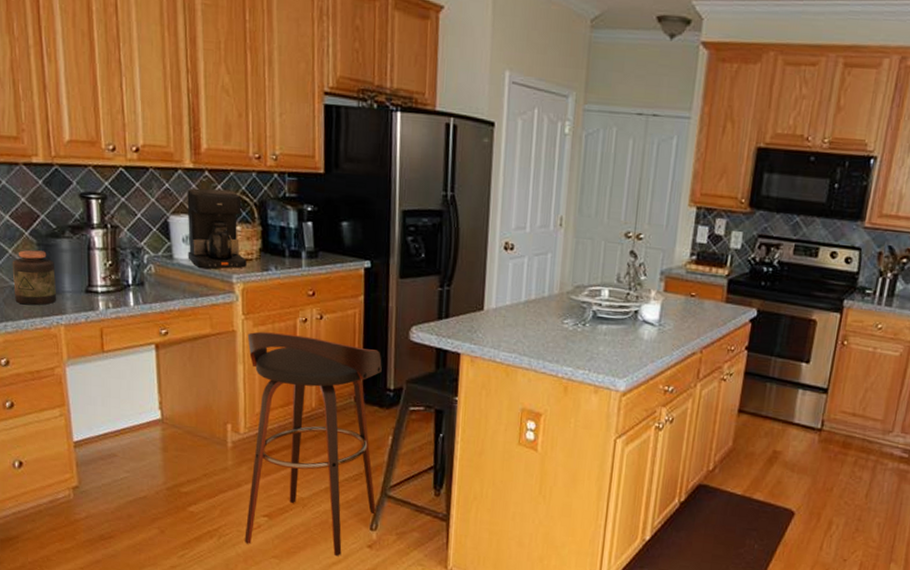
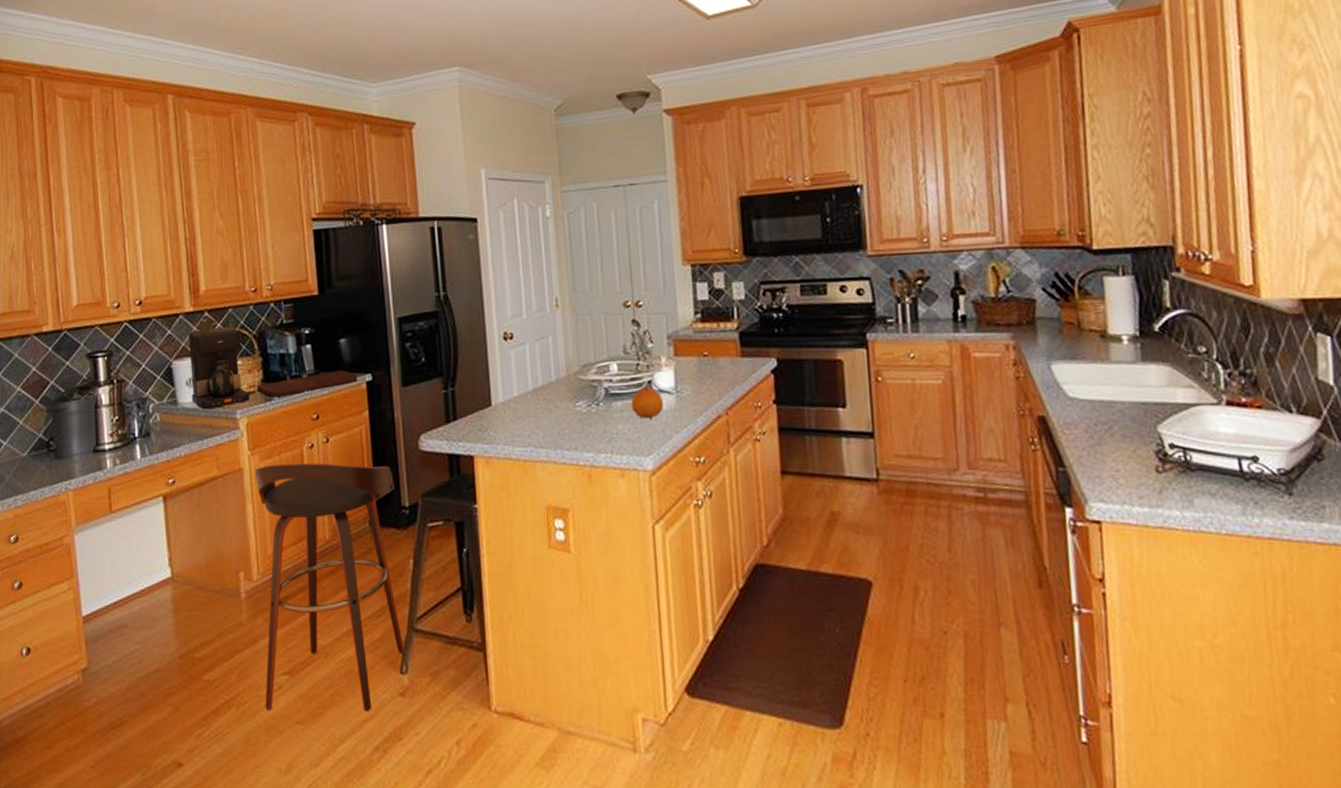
jar: present [12,249,57,306] -> none [22,416,66,475]
cutting board: none [254,252,356,269] -> present [256,370,358,398]
fruit: none [615,315,646,345] -> present [631,386,664,418]

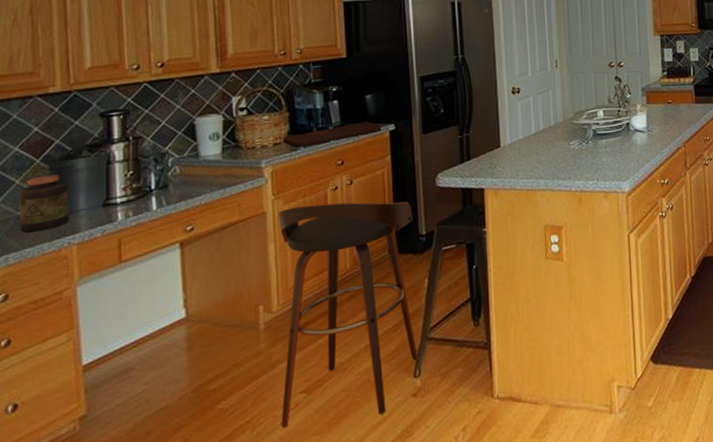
jar: none [22,416,66,475] -> present [18,174,70,233]
coffee maker: present [189,326,249,410] -> none [214,85,275,161]
fruit: present [631,386,664,418] -> none [613,127,638,152]

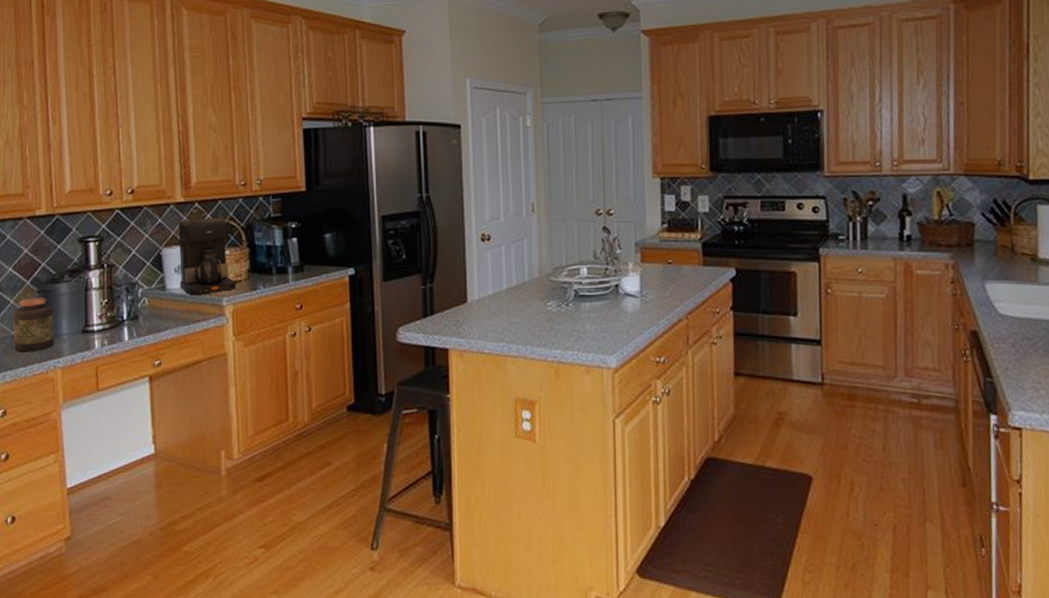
coffee maker: none [214,85,275,161] -> present [179,217,236,296]
bar stool: present [278,201,418,428] -> none [238,350,375,583]
cutting board: present [283,121,382,148] -> none [243,263,341,287]

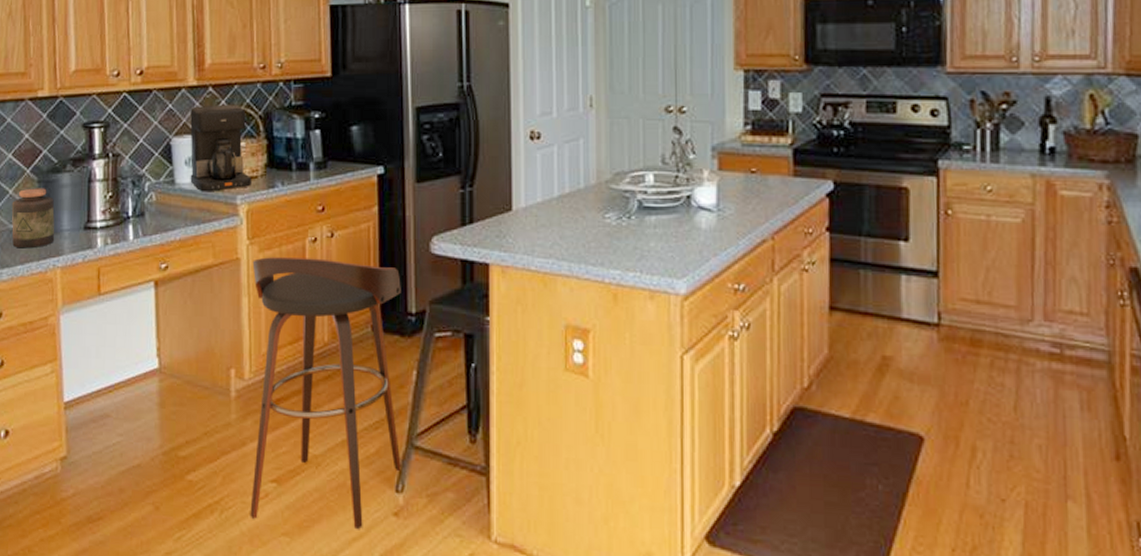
bar stool: none [238,350,375,583] -> present [250,257,401,529]

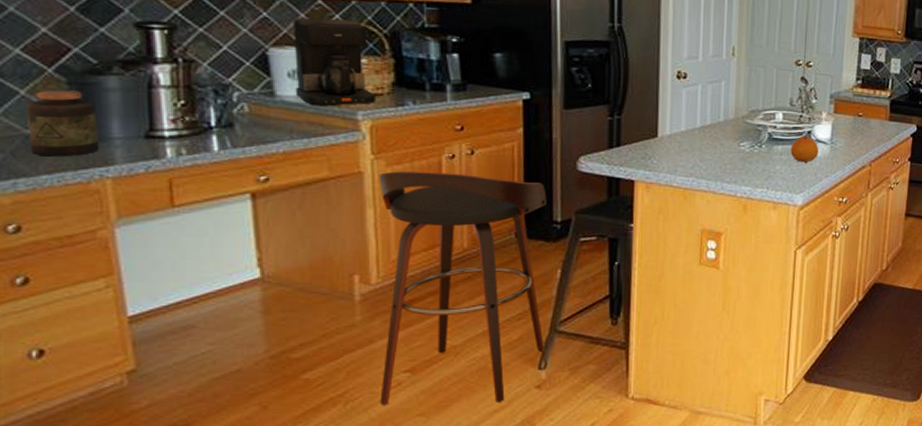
fruit: none [666,202,703,237] -> present [790,136,819,162]

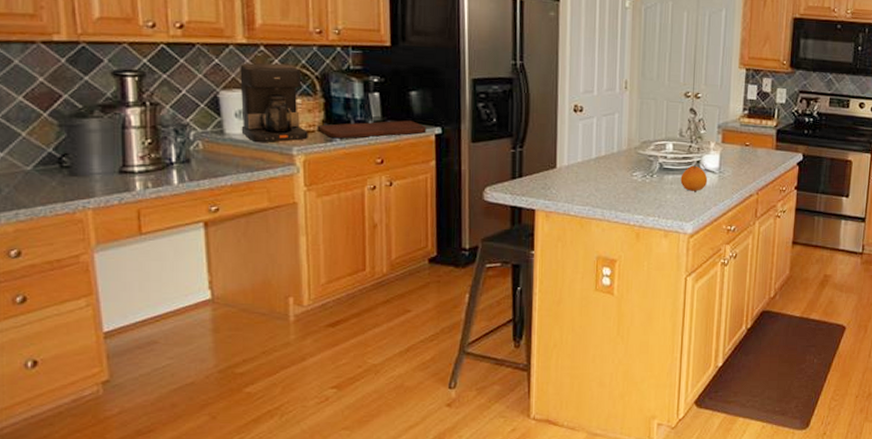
jar: present [25,89,100,157] -> none [26,131,83,191]
bar stool: present [378,171,547,405] -> none [310,202,456,419]
cutting board: none [386,84,513,103] -> present [317,120,427,139]

